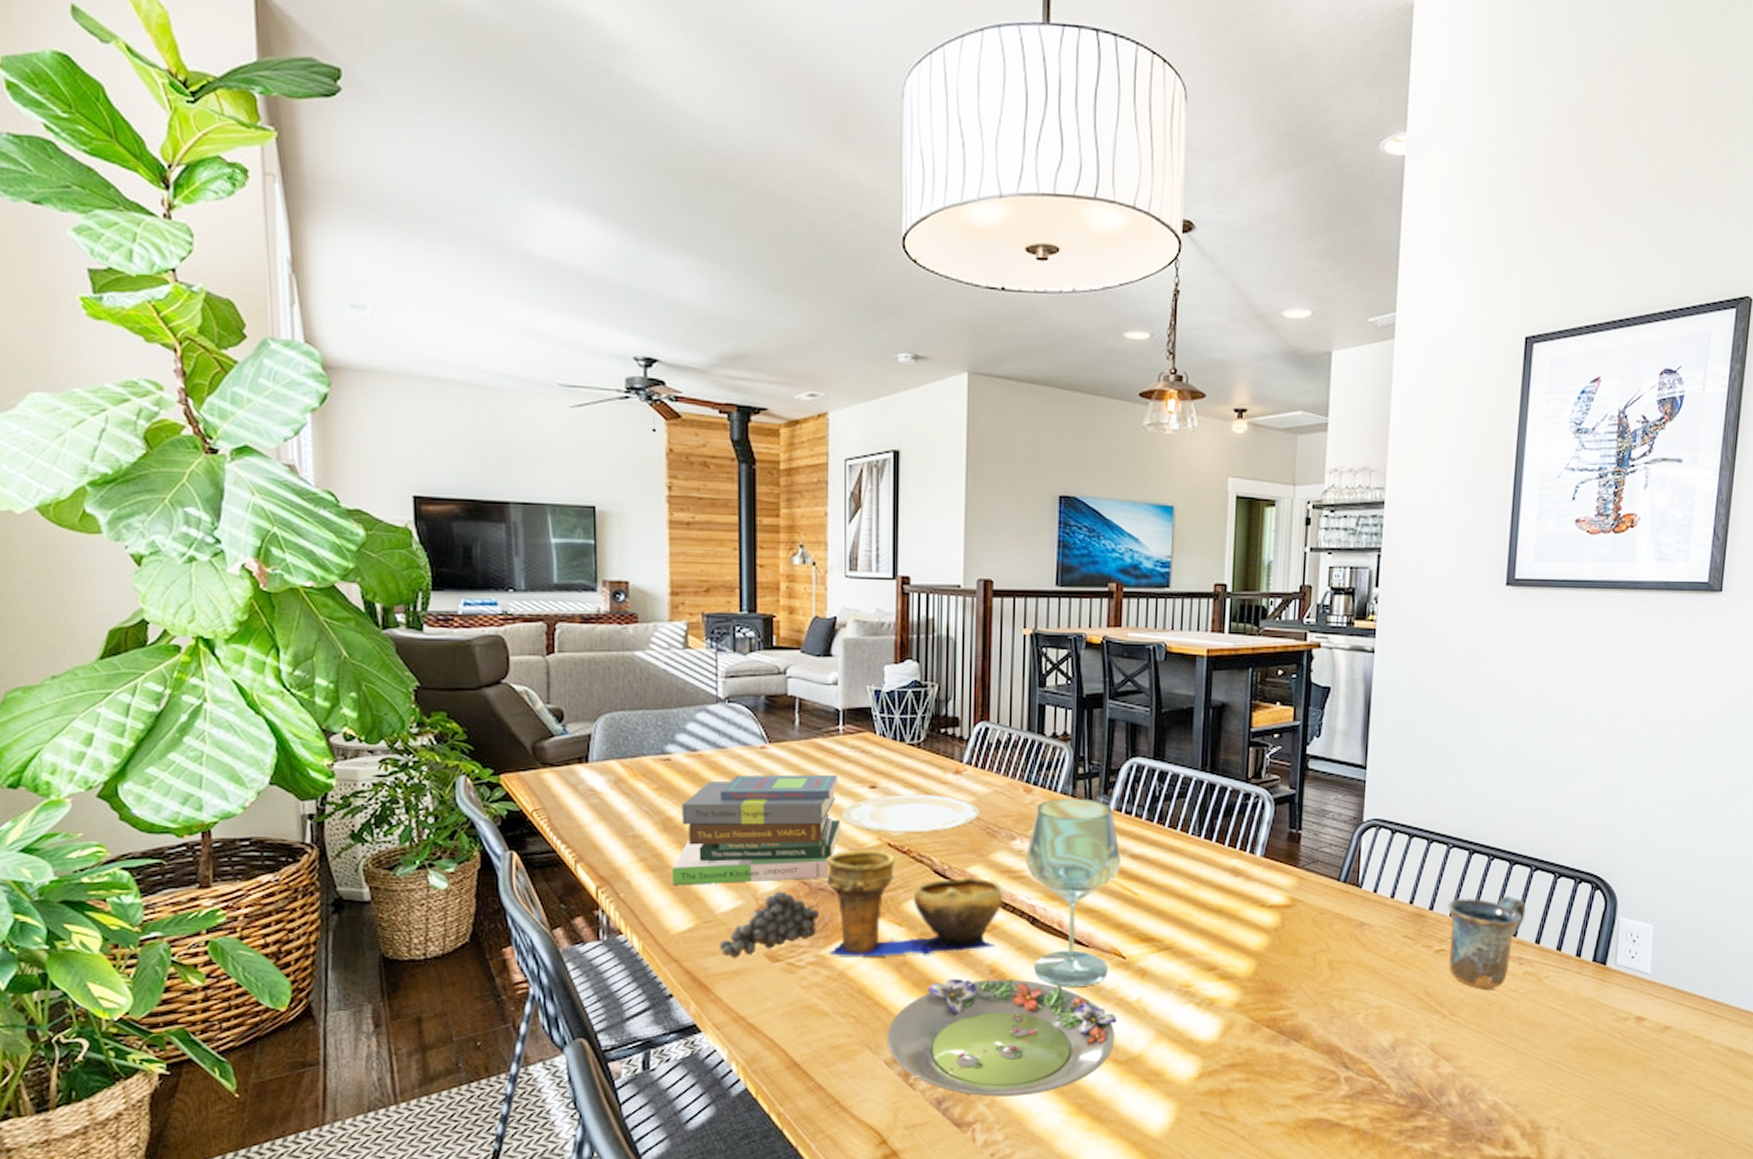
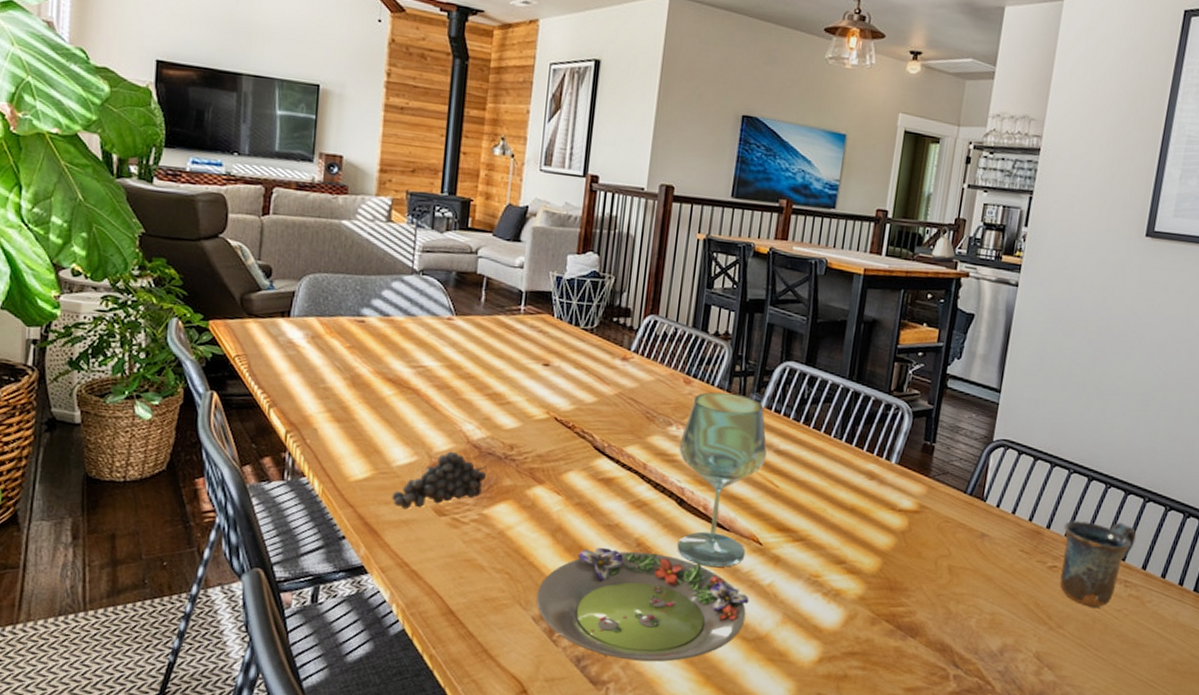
books: present [671,774,841,885] -> none [354,342,515,444]
decorative bowl: present [827,849,1004,957] -> none [491,420,656,523]
plate: present [841,794,980,832] -> none [515,373,642,412]
kettle: none [1278,595,1304,635] -> present [931,226,956,263]

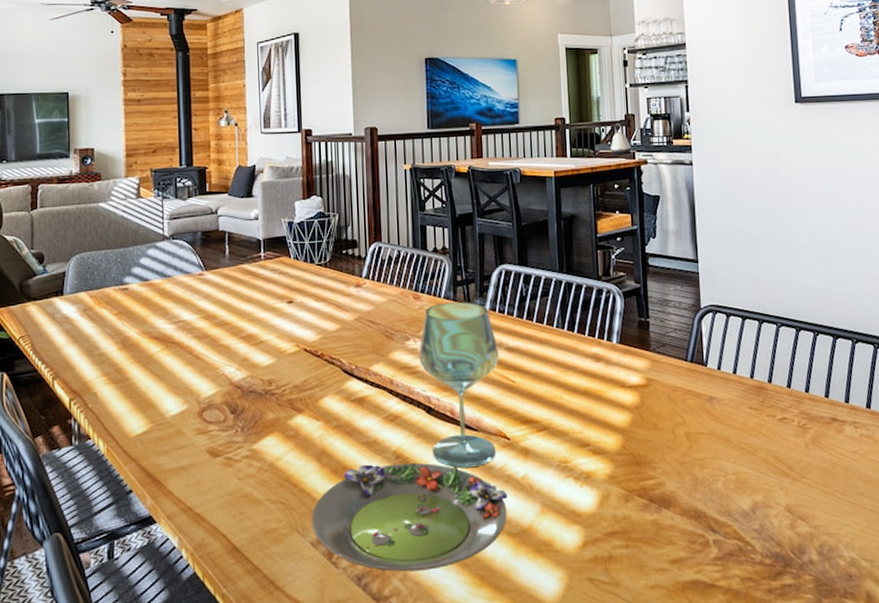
fruit: present [392,451,488,510] -> none [169,395,252,456]
mug: present [1059,521,1137,607] -> none [784,366,854,453]

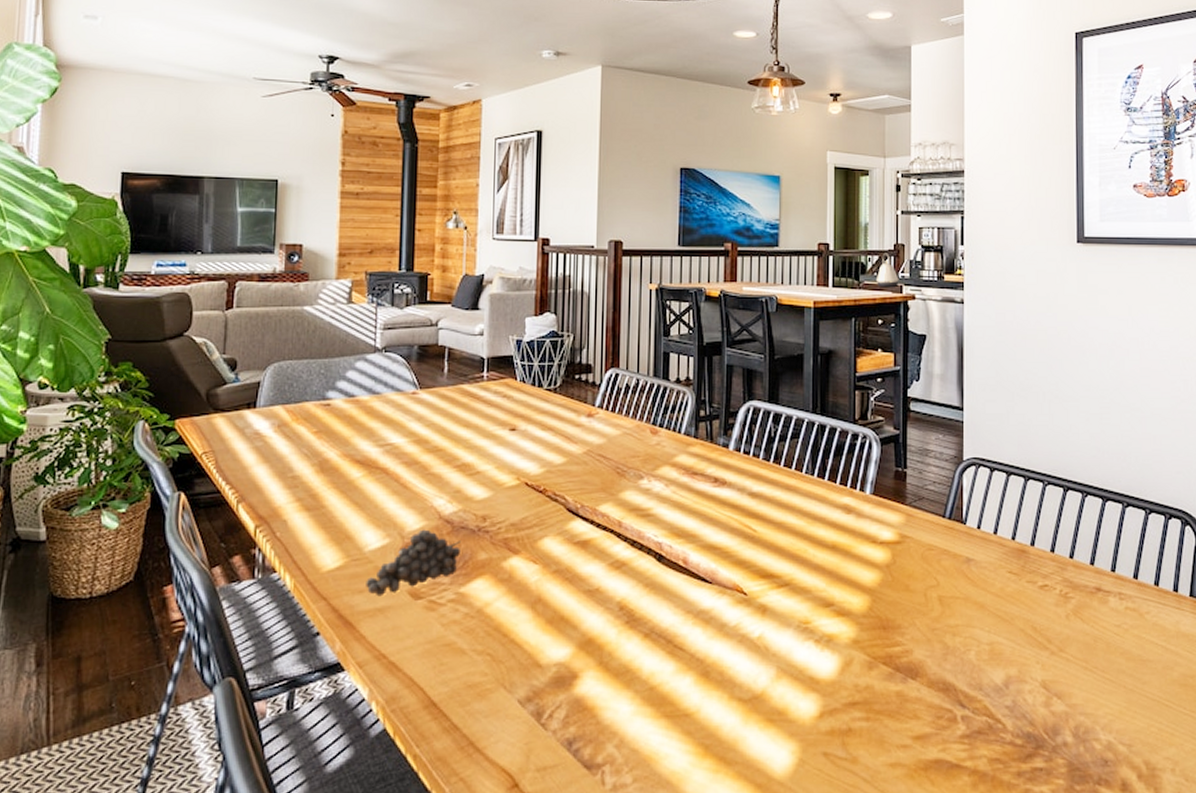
fruit: none [169,395,252,456] -> present [366,529,462,597]
salad plate: present [312,462,508,572] -> none [521,615,740,738]
wine glass: present [419,301,499,468] -> none [652,439,740,625]

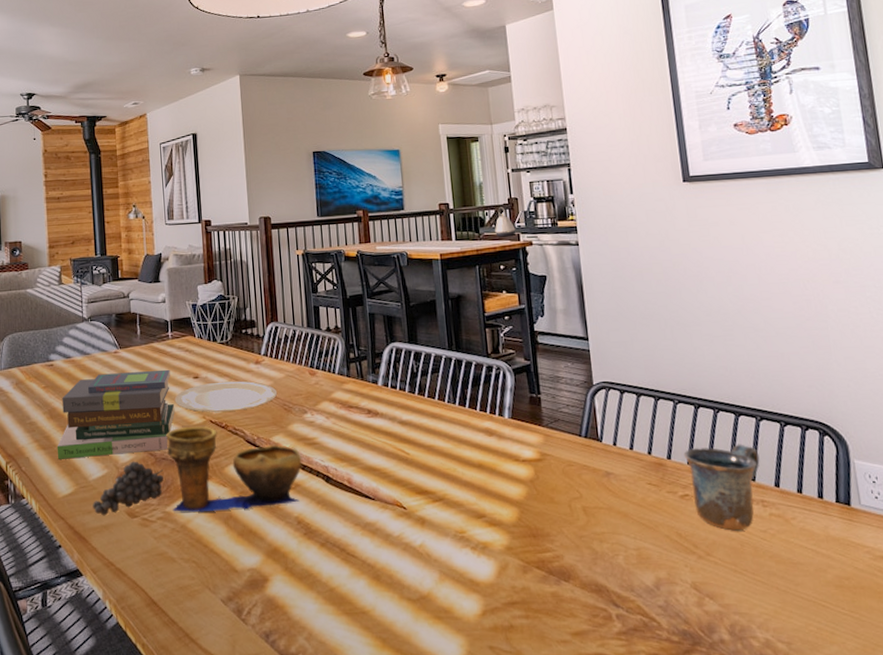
books: none [325,418,483,524] -> present [57,369,175,459]
decorative bowl: none [468,489,632,594] -> present [166,426,302,513]
plate: none [483,436,611,473] -> present [174,381,278,412]
mug: none [1047,531,1122,625] -> present [683,444,760,531]

